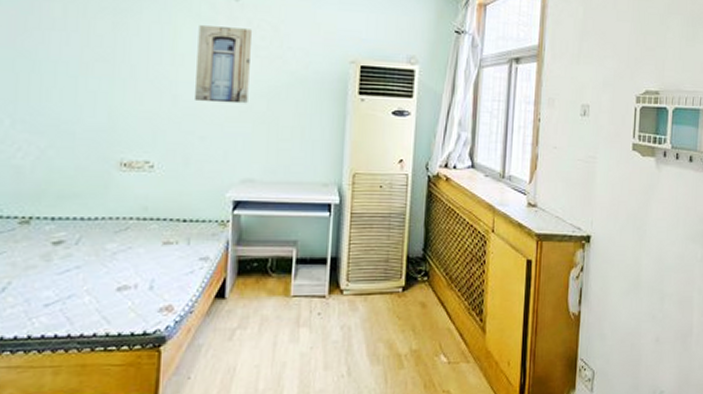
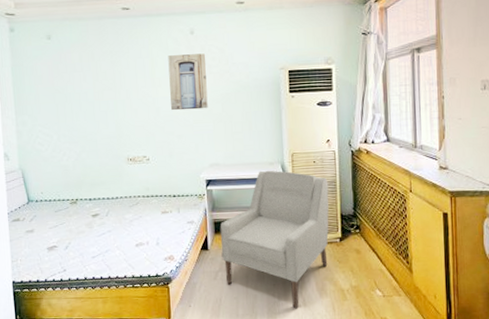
chair: none [243,193,396,379] -> present [220,170,329,308]

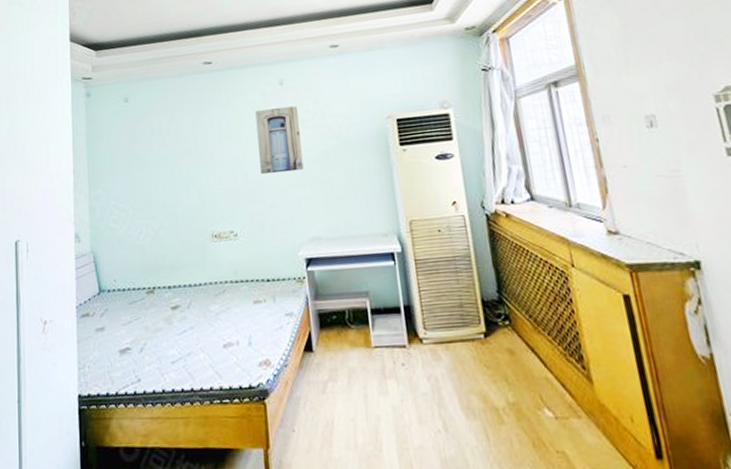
chair: present [220,170,329,308] -> none [326,243,472,435]

